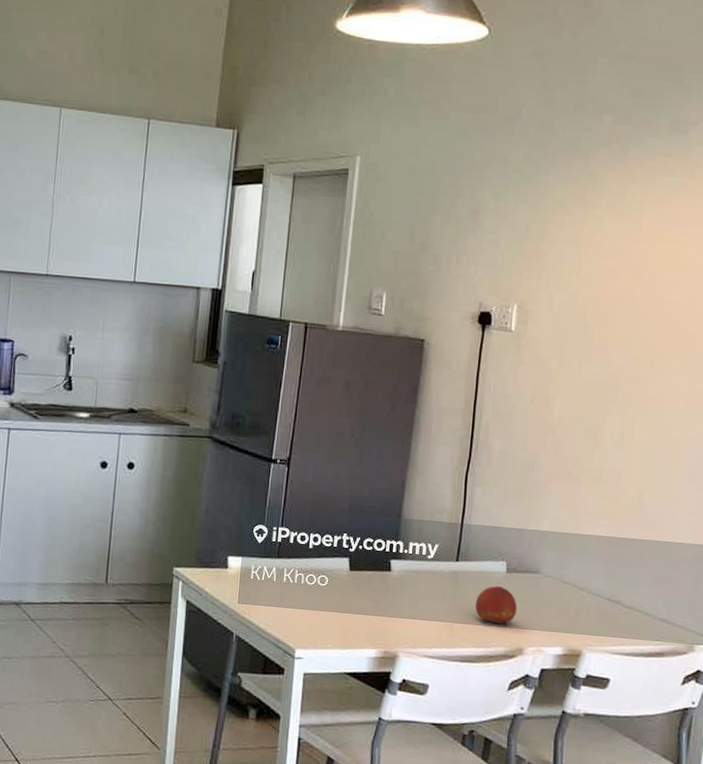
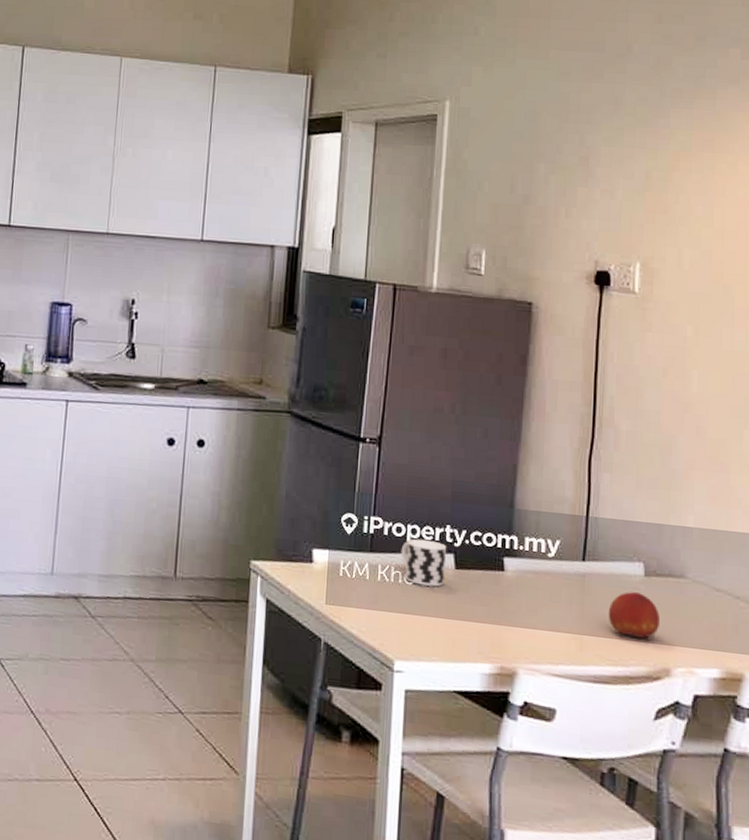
cup: none [303,545,344,586] -> present [400,538,447,587]

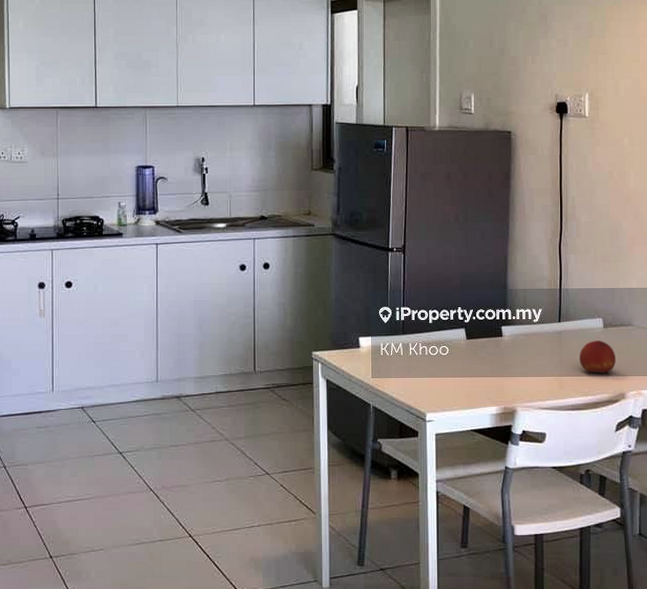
cup: present [400,538,447,587] -> none [425,320,460,355]

